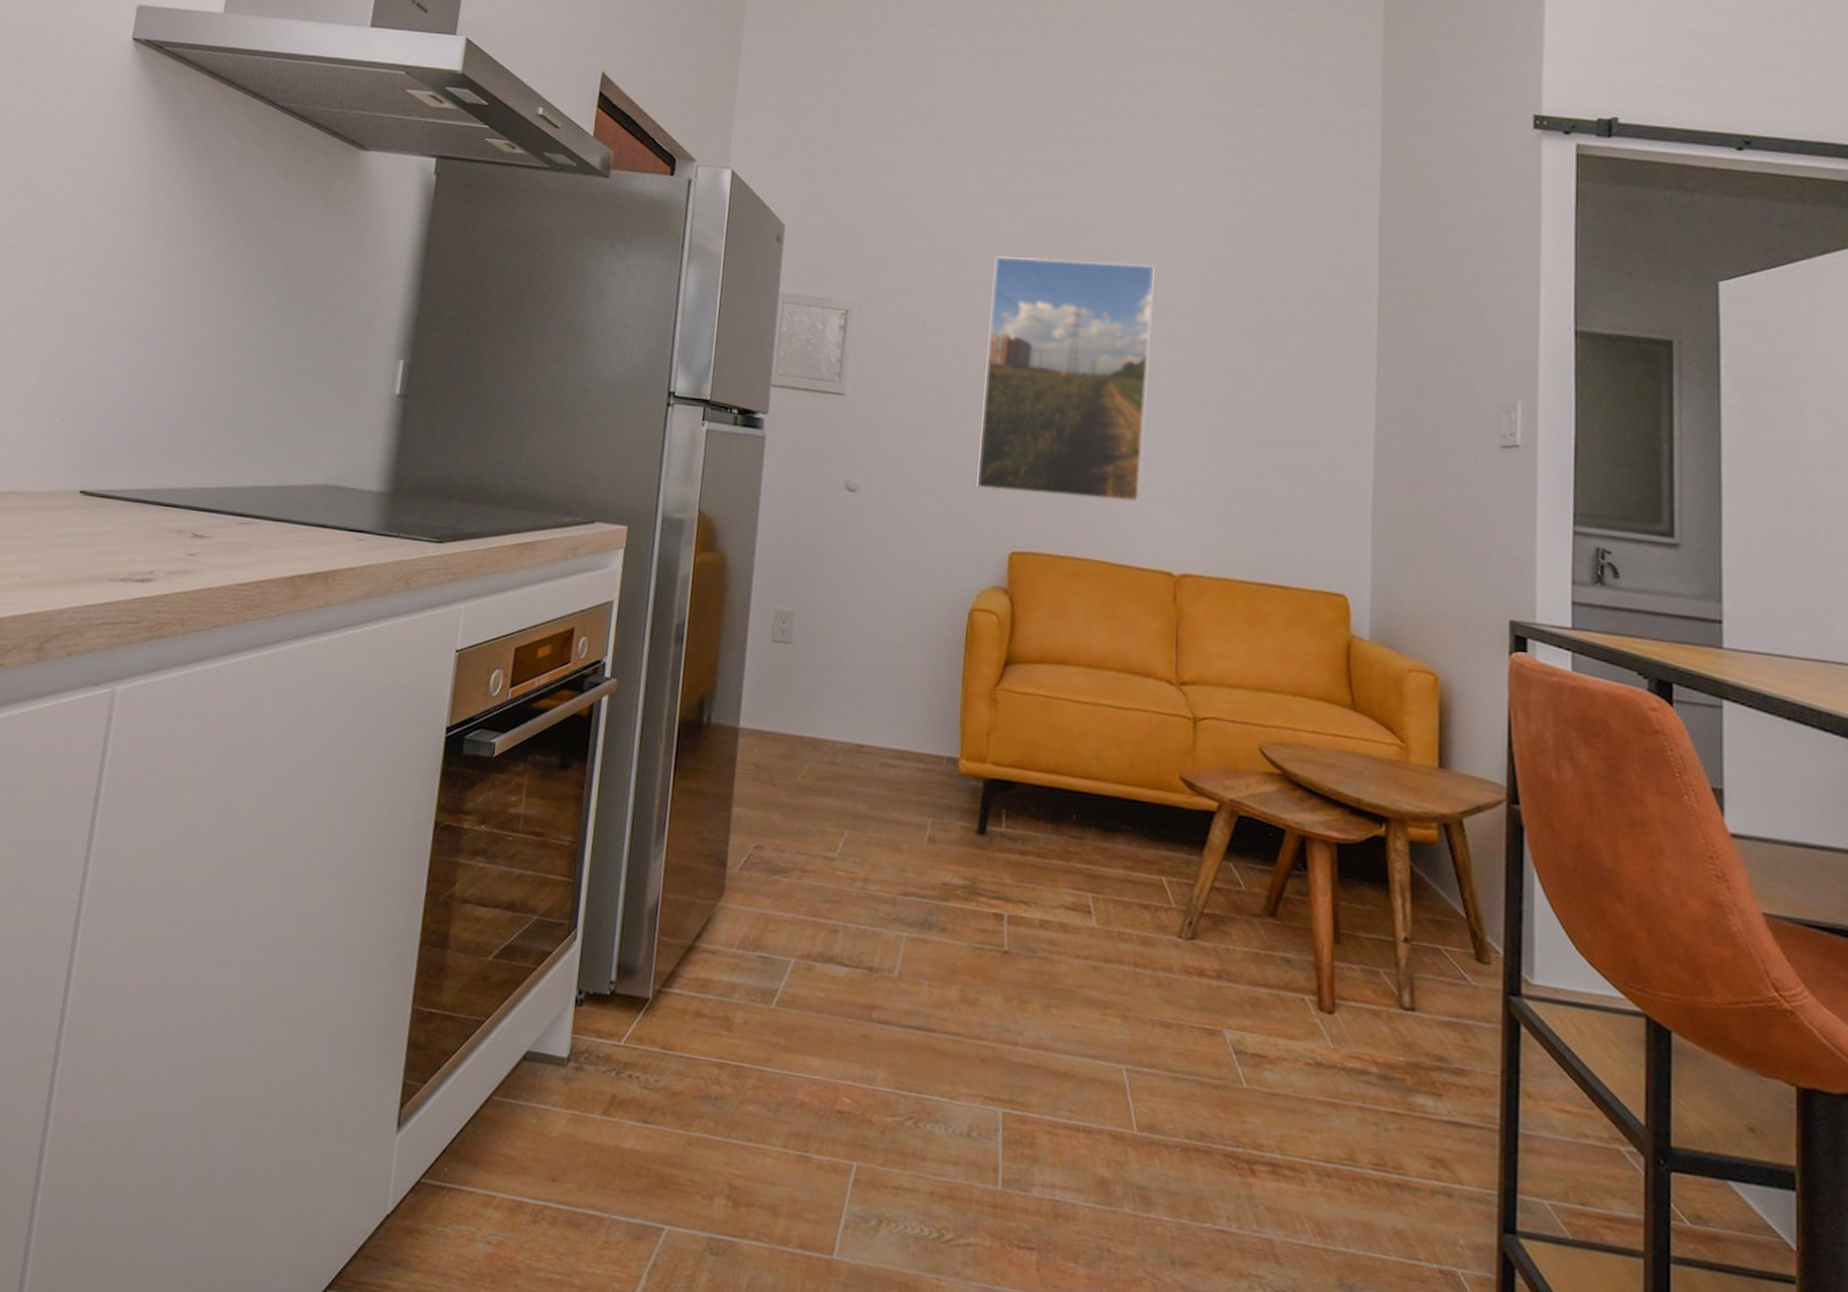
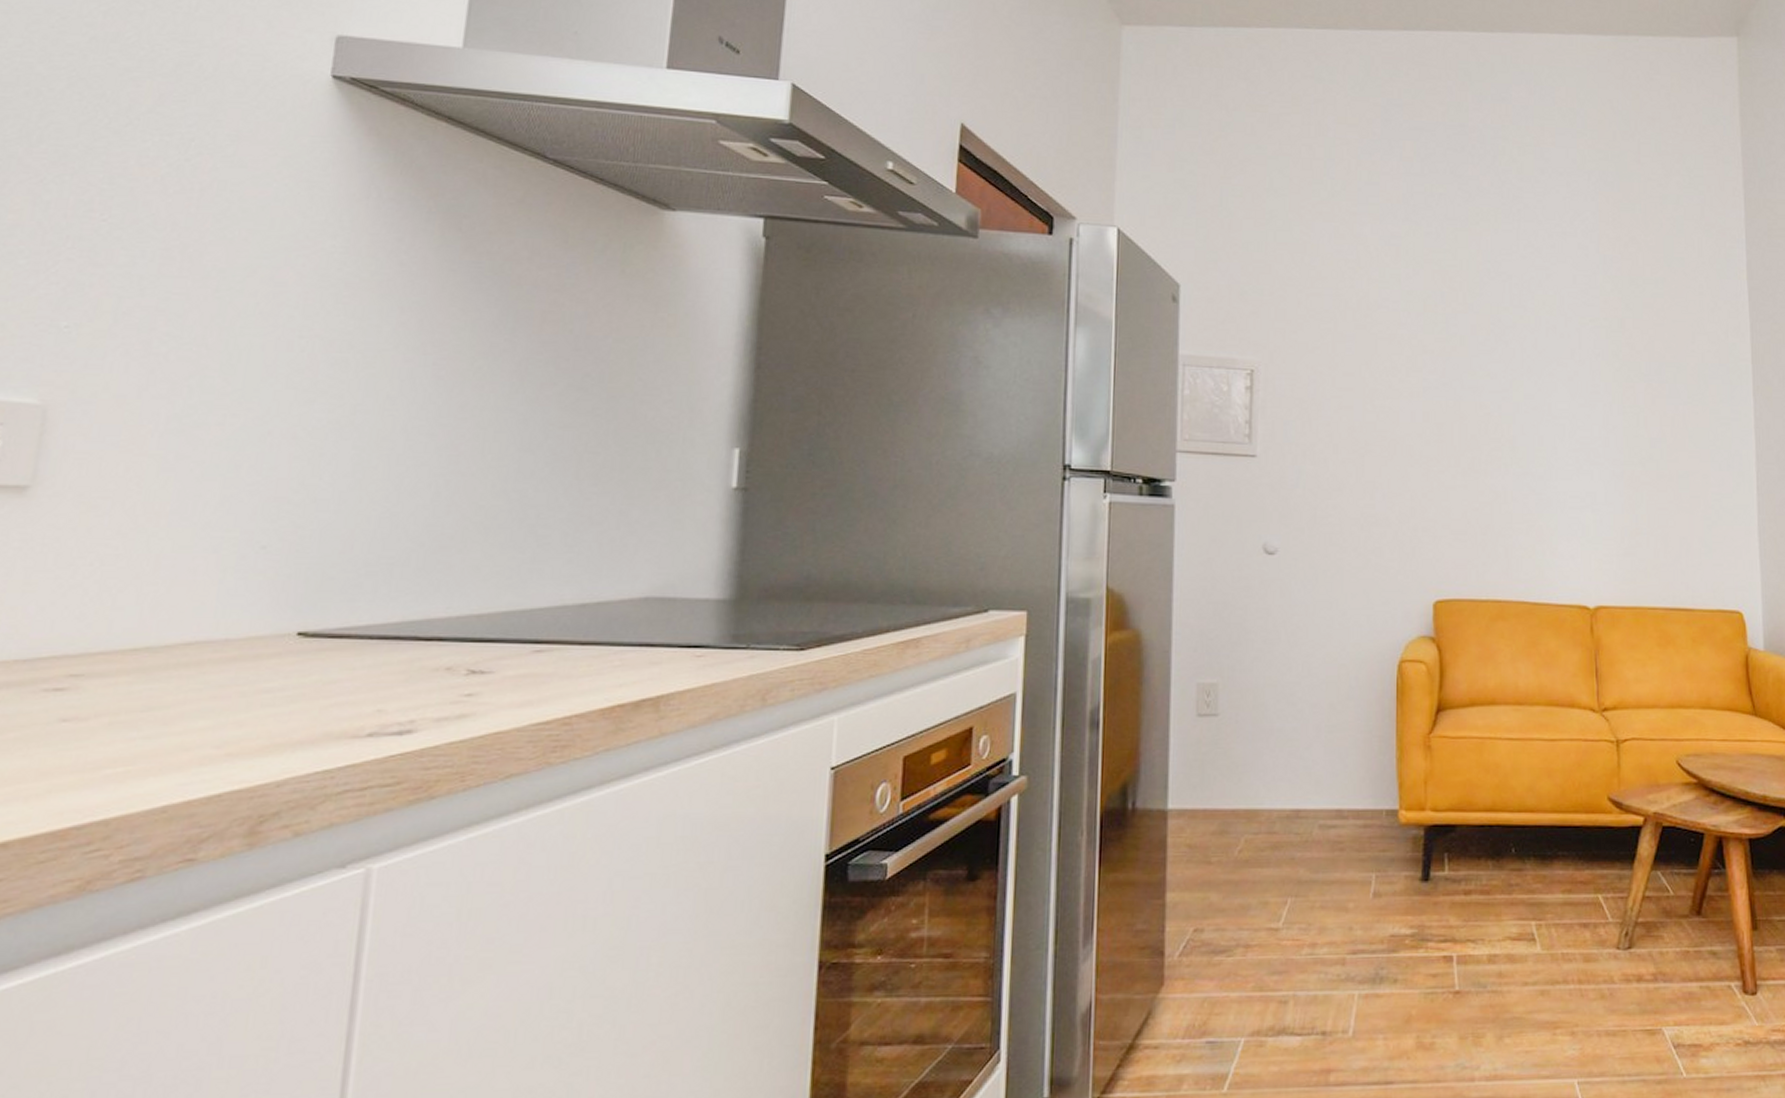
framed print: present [976,256,1155,502] -> none [1397,310,1553,542]

